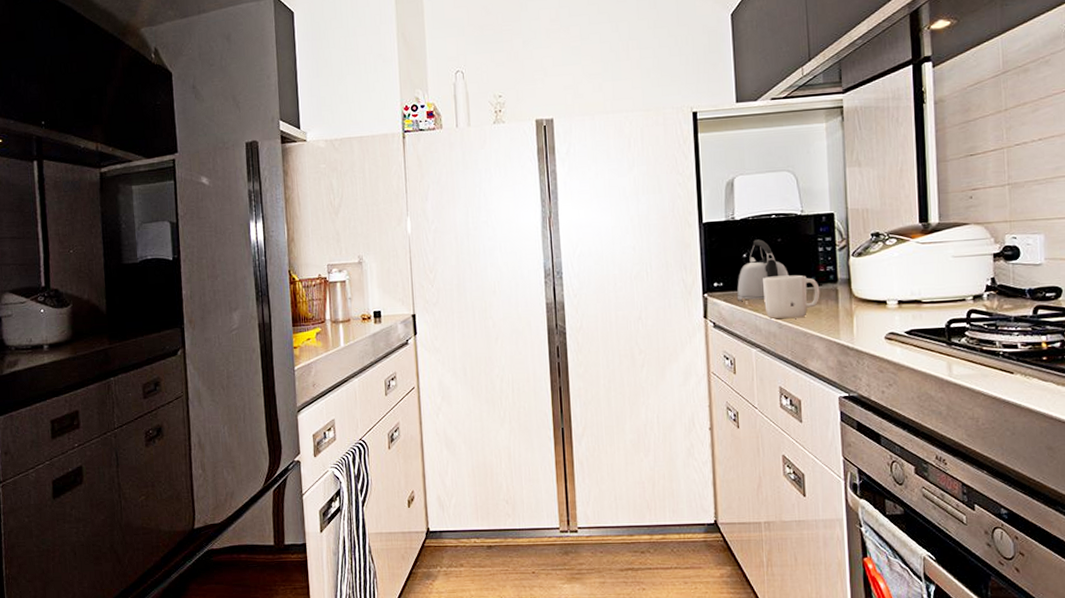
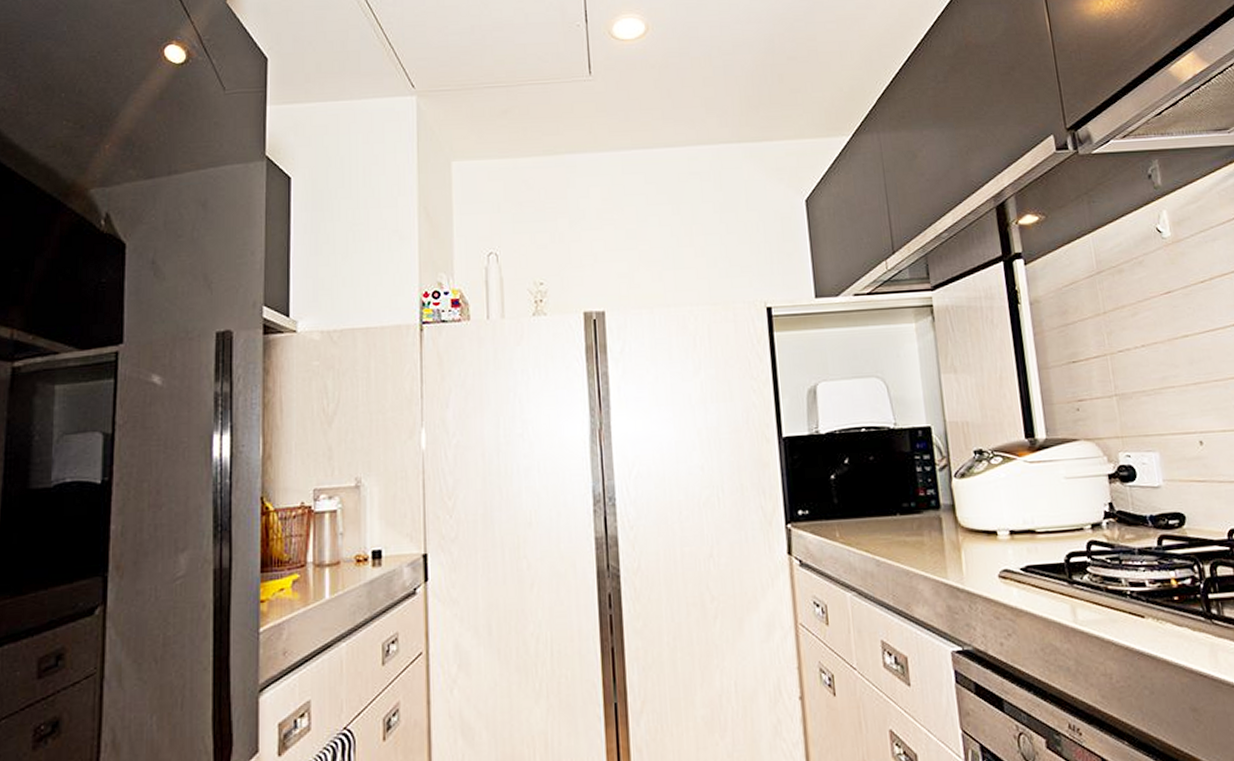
kettle: present [736,239,789,301] -> none [825,457,885,533]
mug: present [762,274,820,319] -> none [854,500,922,555]

